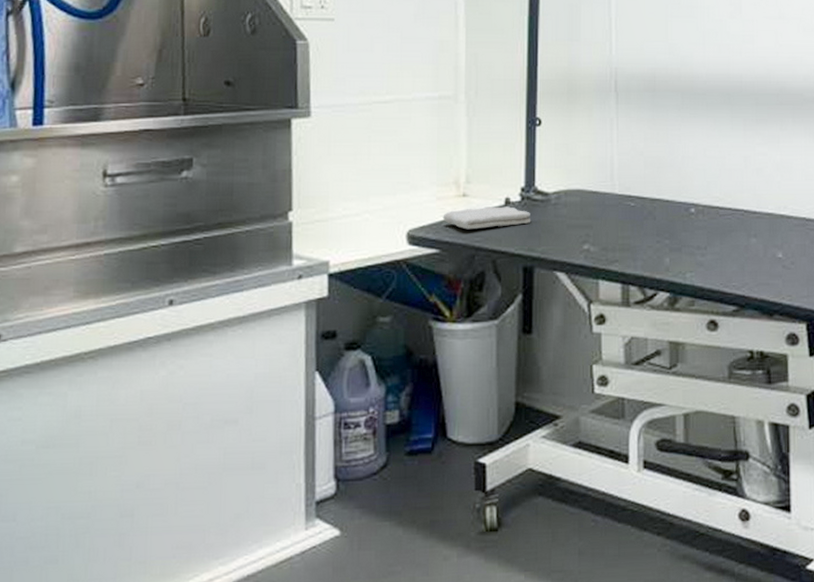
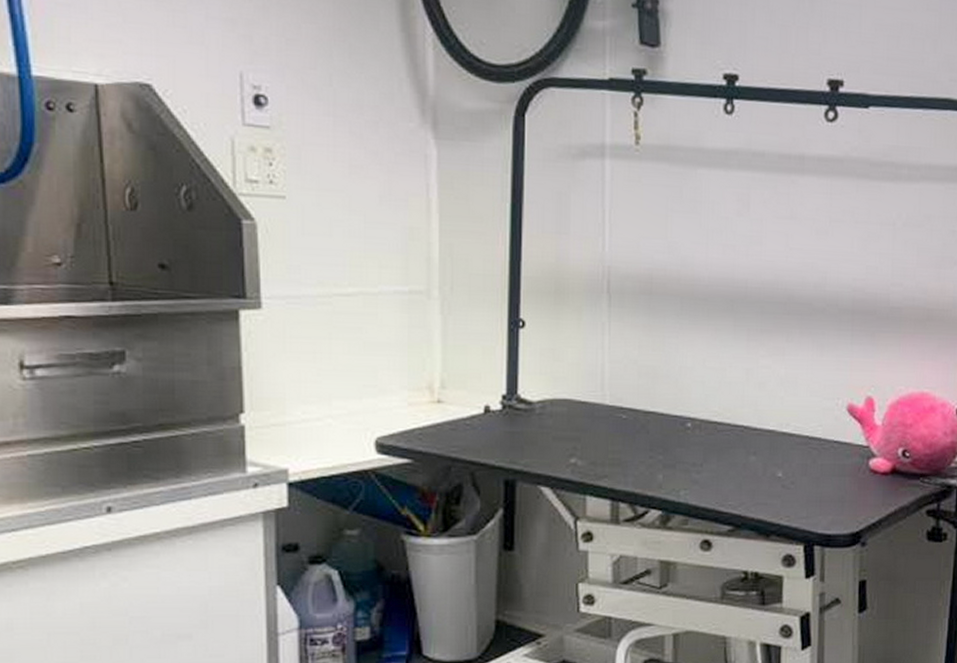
washcloth: present [443,206,531,230] -> none [415,414,514,439]

